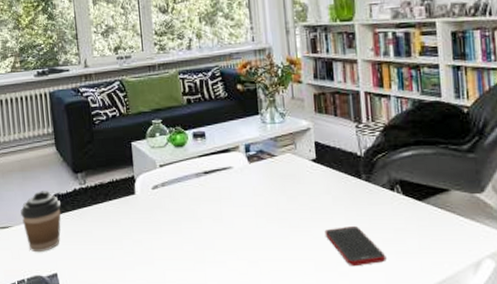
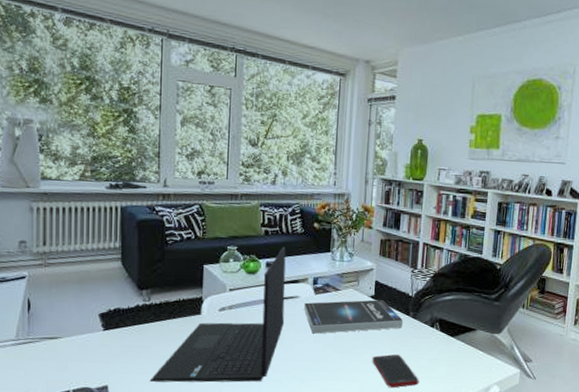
coffee cup: present [20,191,62,251] -> none [73,304,121,364]
laptop: none [94,114,221,268] -> present [149,246,286,383]
book: none [239,163,355,207] -> present [304,300,403,334]

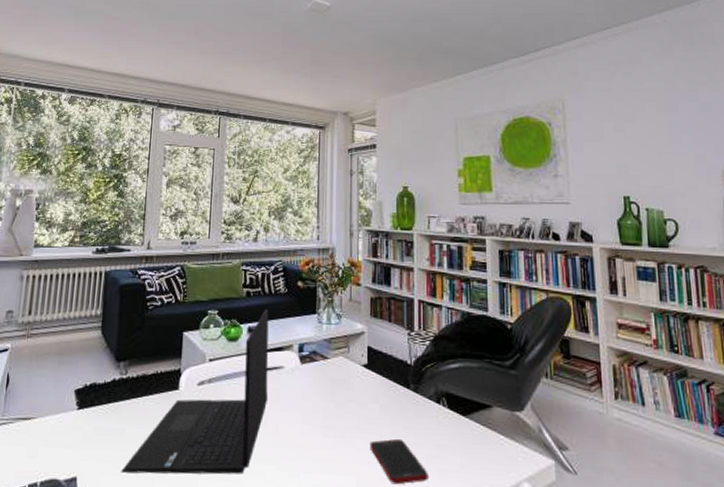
book: present [304,300,403,334] -> none [290,369,402,413]

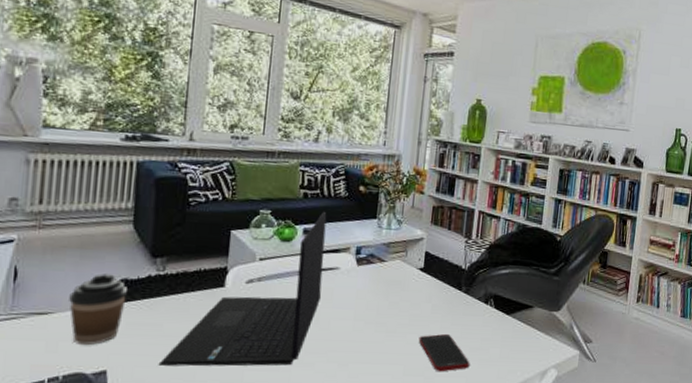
coffee cup: none [48,379,97,450] -> present [69,274,129,345]

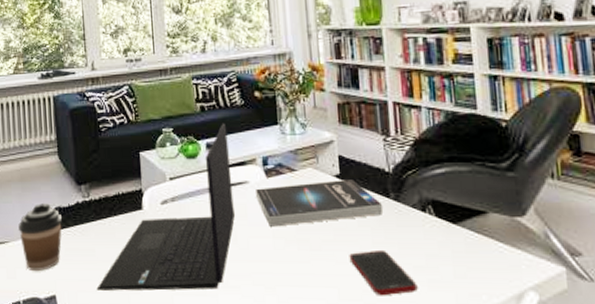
book: none [344,272,454,311] -> present [256,180,382,227]

